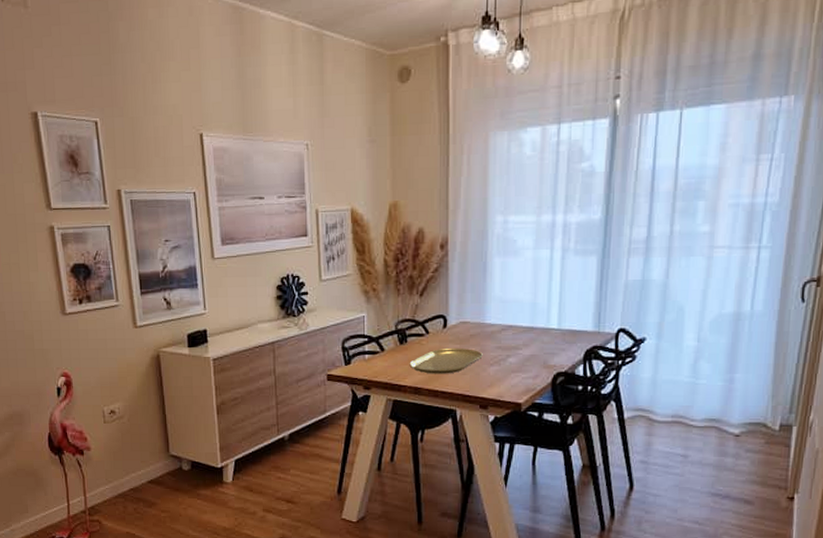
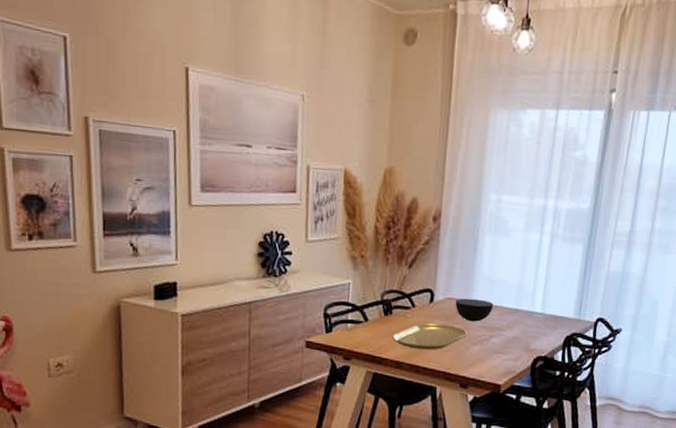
bowl: none [469,320,508,343] -> present [455,298,494,322]

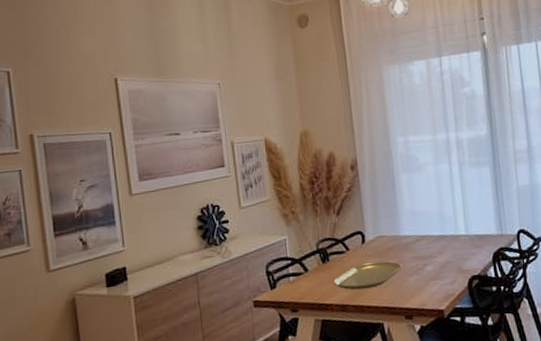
bowl: present [455,298,494,322] -> none [385,232,421,255]

